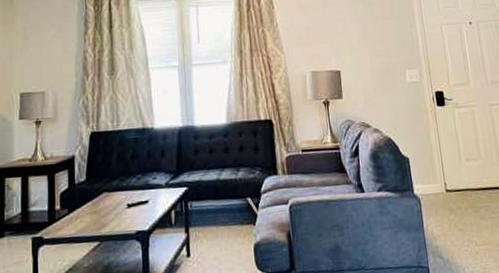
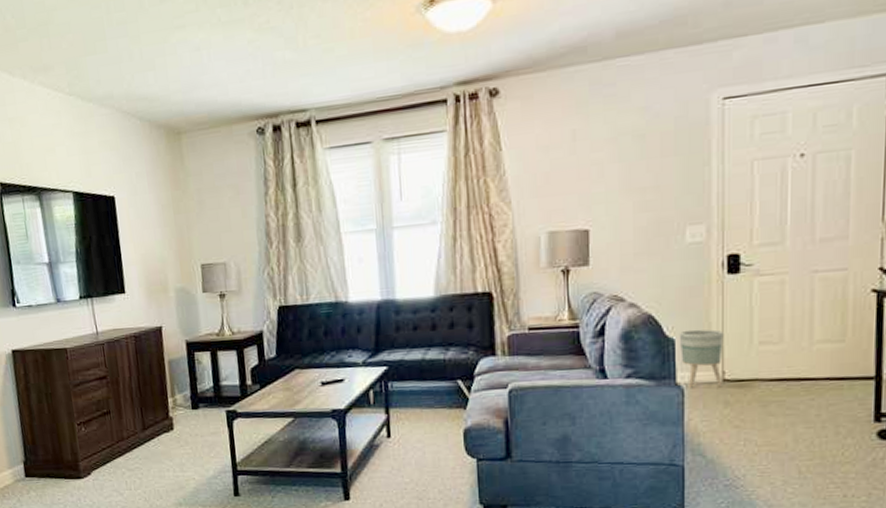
planter: none [411,149,447,198] -> present [679,329,724,388]

